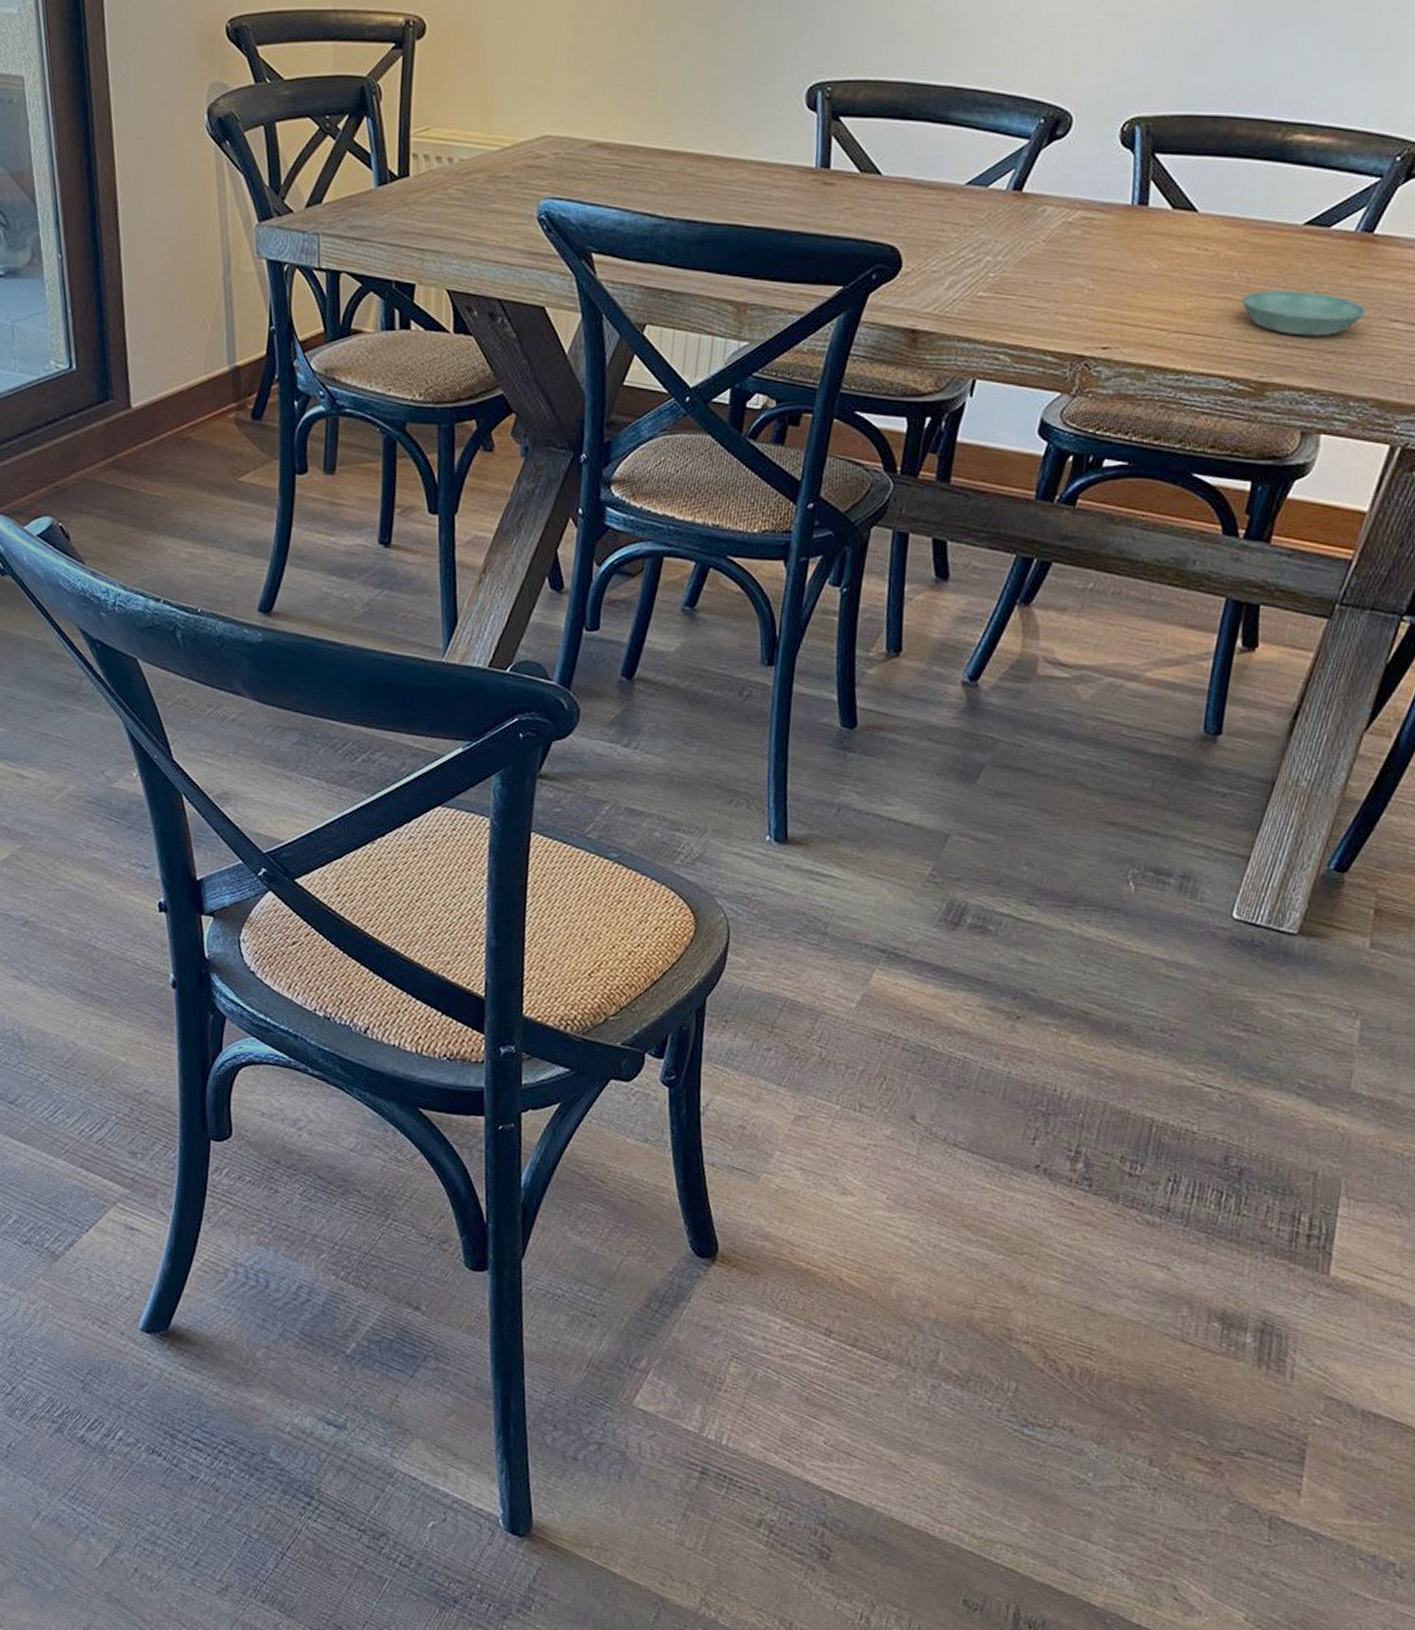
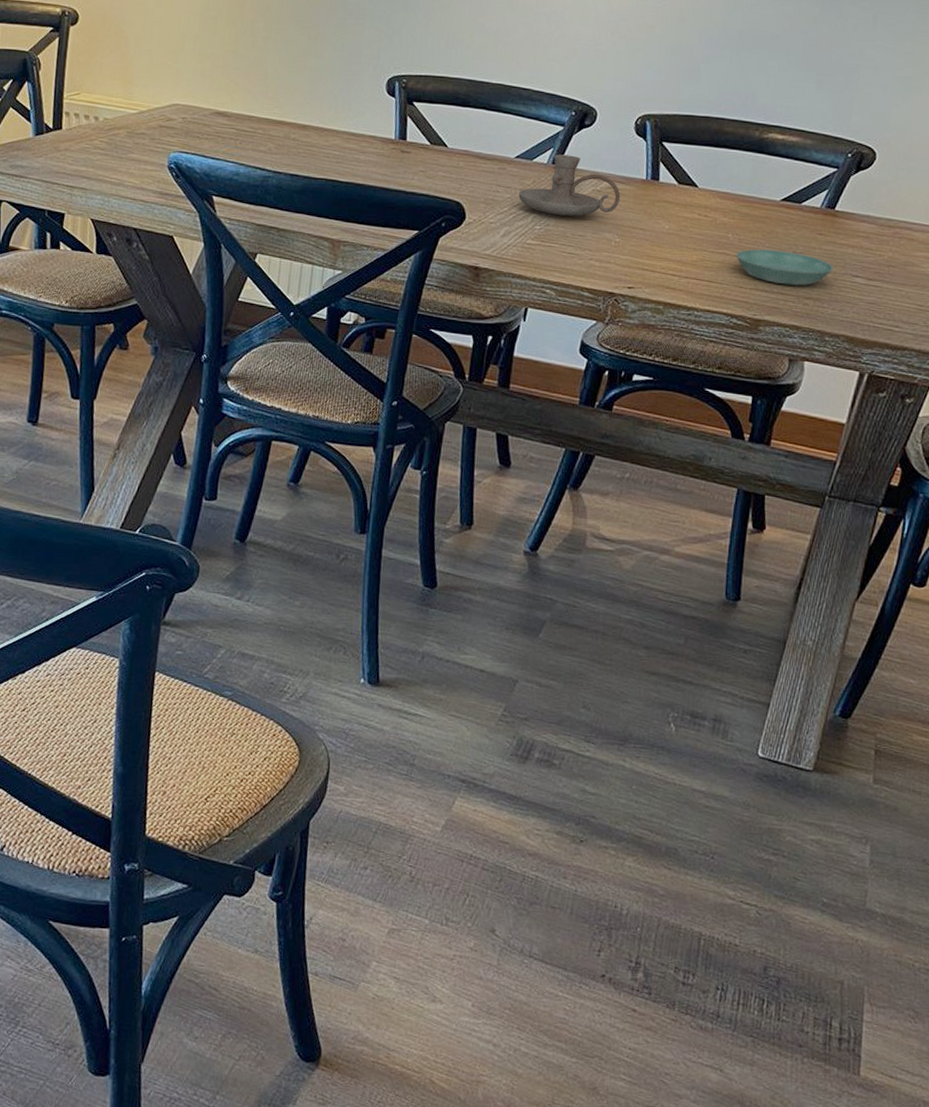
candle holder: none [968,177,1098,258] -> present [518,154,621,216]

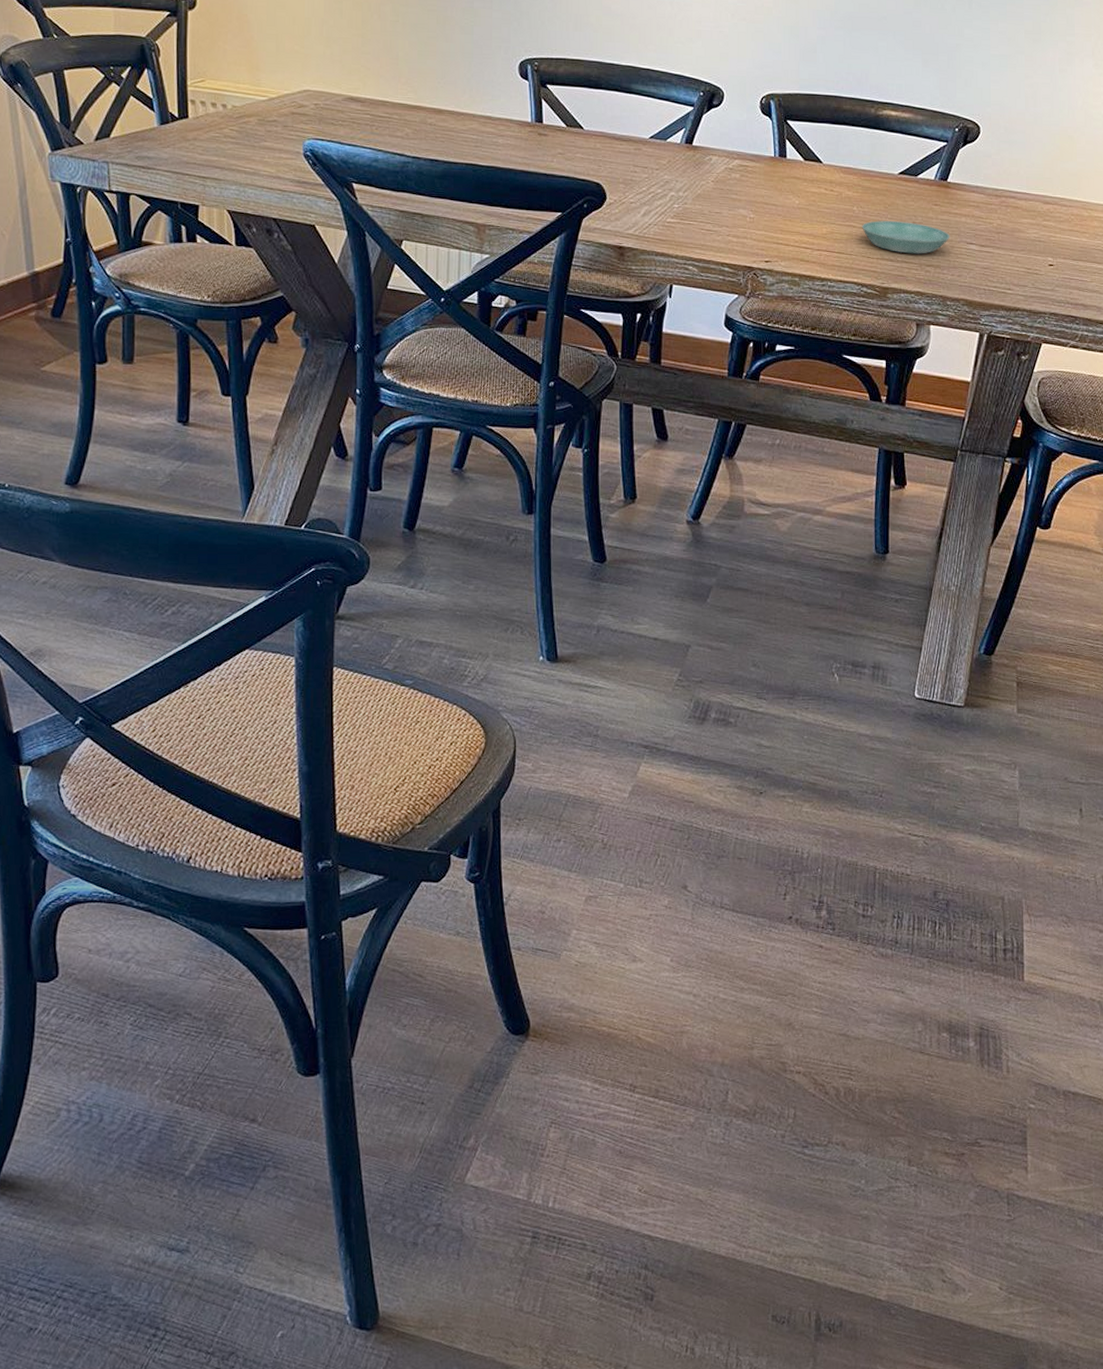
candle holder: present [518,154,621,216] -> none [655,134,752,194]

